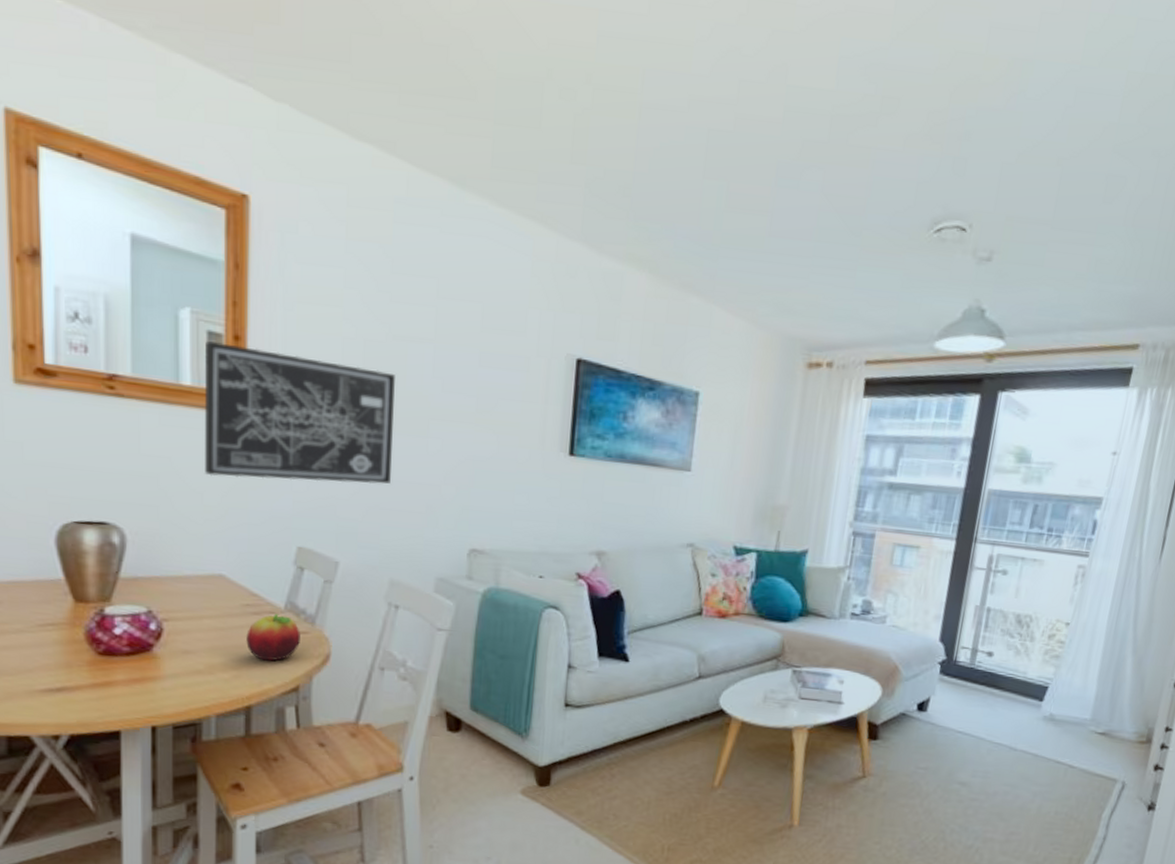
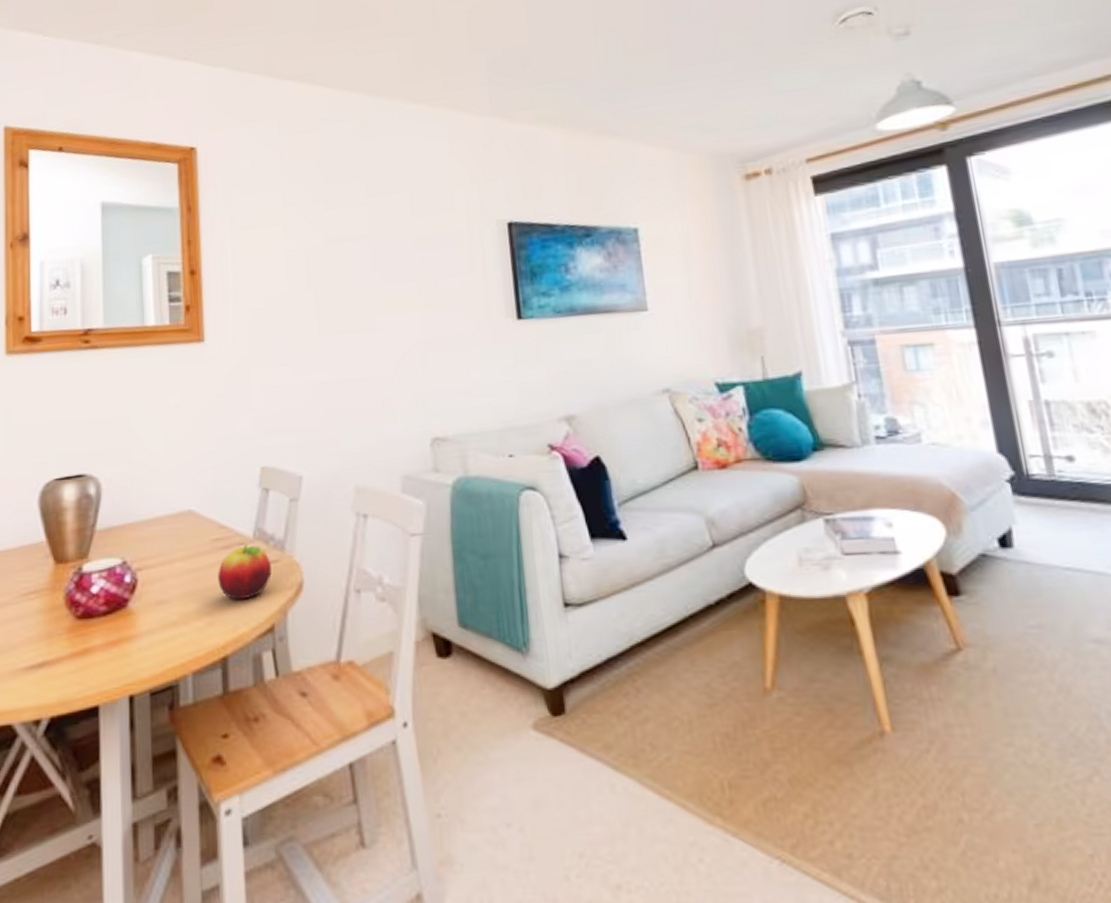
wall art: present [205,341,395,484] -> none [166,274,344,409]

